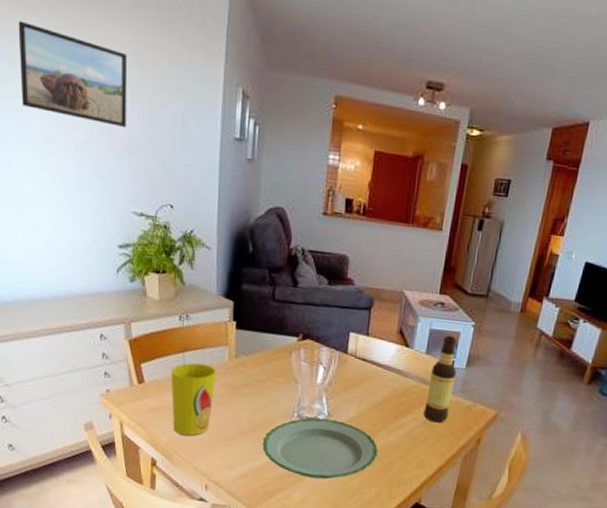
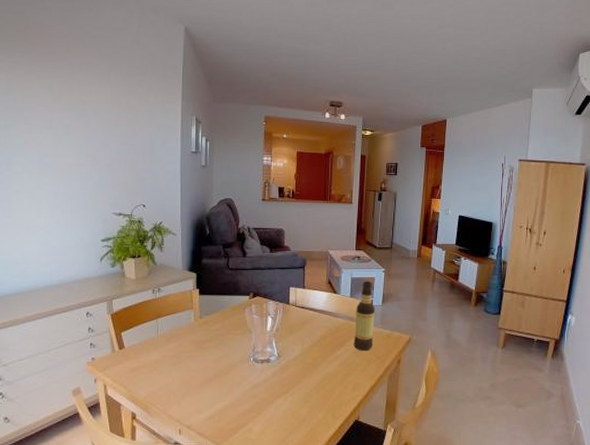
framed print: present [18,20,128,127] -> none [22,82,108,151]
cup: present [170,362,216,436] -> none [146,326,184,388]
plate: present [262,418,378,480] -> none [225,359,320,411]

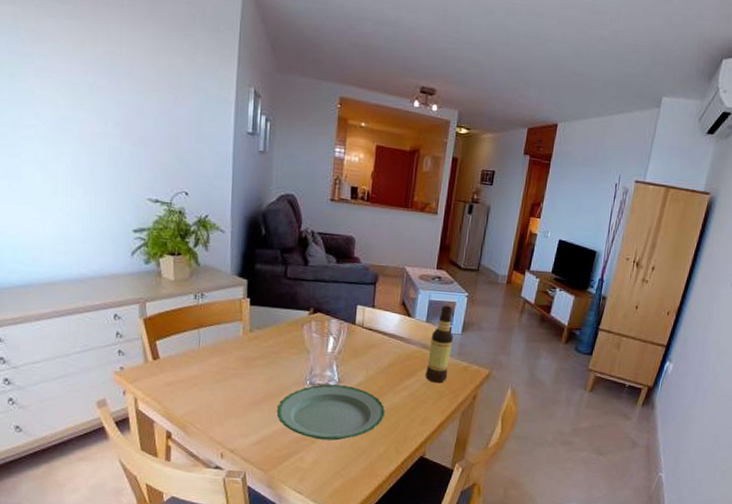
plate: none [225,359,320,411] -> present [276,384,385,441]

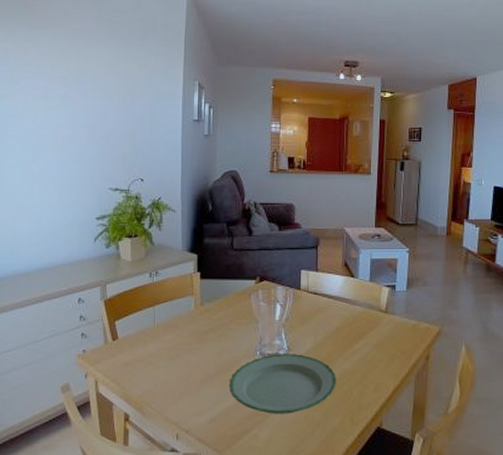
bottle: present [425,306,453,383] -> none [374,263,398,345]

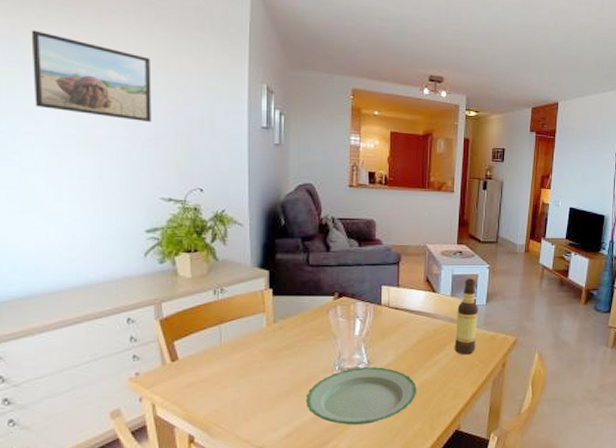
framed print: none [18,51,106,121] -> present [31,29,152,122]
bottle: none [374,263,398,345] -> present [454,279,478,355]

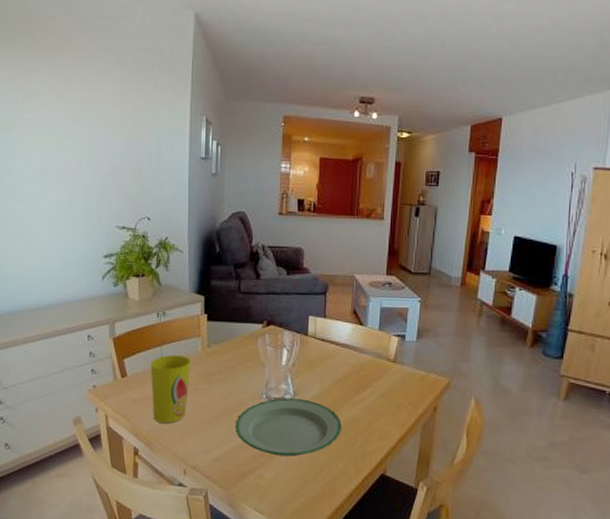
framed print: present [31,29,152,122] -> none [23,81,111,157]
cup: none [207,332,254,406] -> present [150,354,191,423]
bottle: present [454,279,478,355] -> none [381,312,408,394]

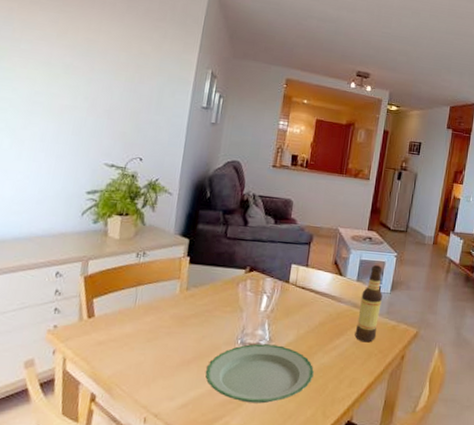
cup: present [150,354,191,423] -> none [117,296,167,368]
bottle: none [381,312,408,394] -> present [354,265,383,343]

